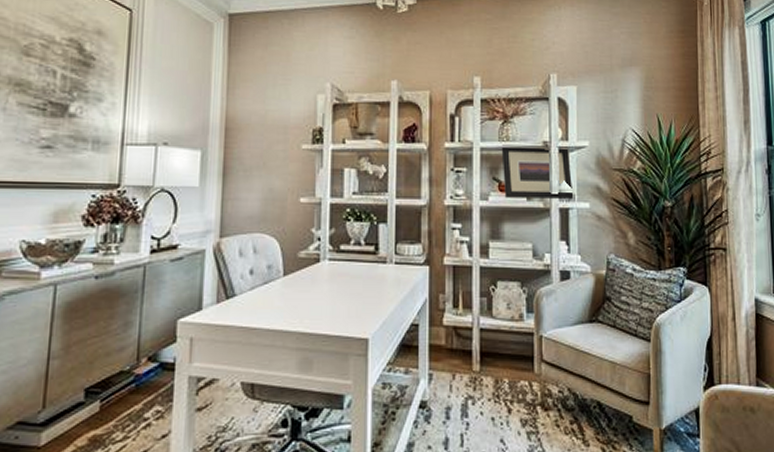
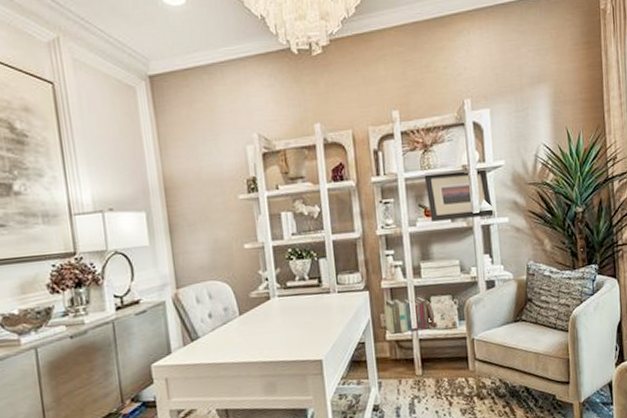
books: none [444,279,502,319] -> present [384,297,437,334]

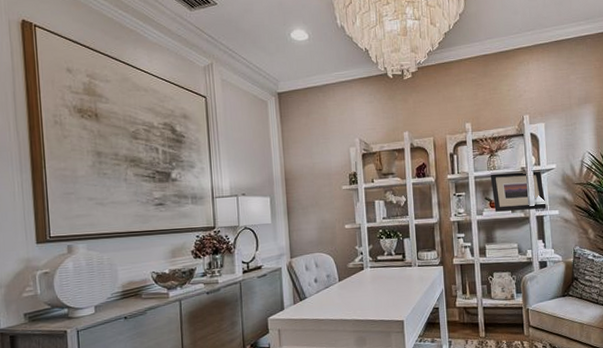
books: present [384,297,437,334] -> none [455,273,498,302]

